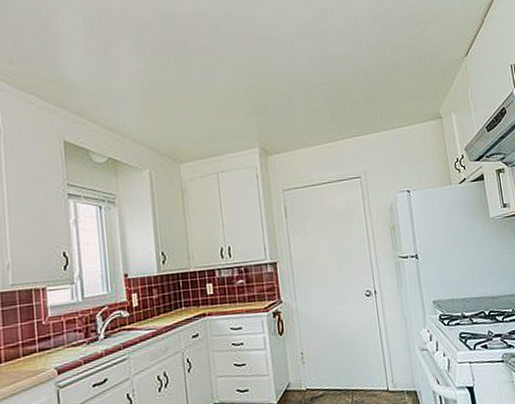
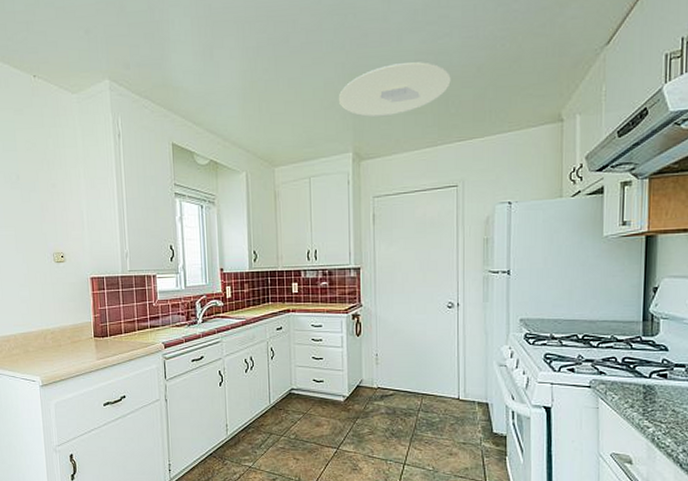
ceiling light: none [241,65,343,114] -> present [339,62,451,117]

